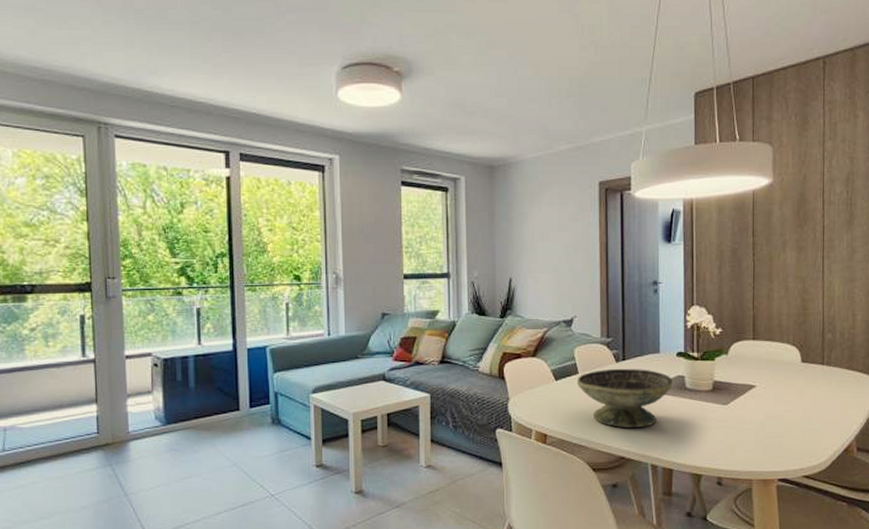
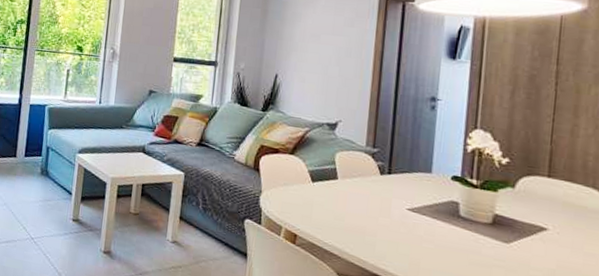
decorative bowl: present [576,368,673,429] -> none [334,179,444,249]

